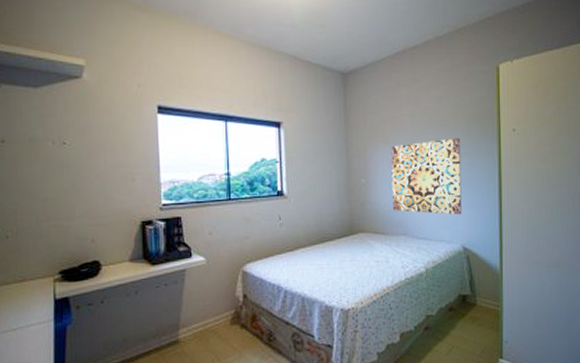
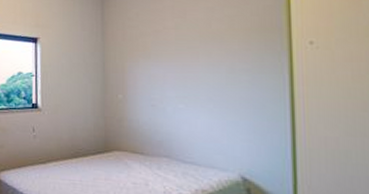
wall art: present [391,138,462,215] -> none [152,52,240,140]

